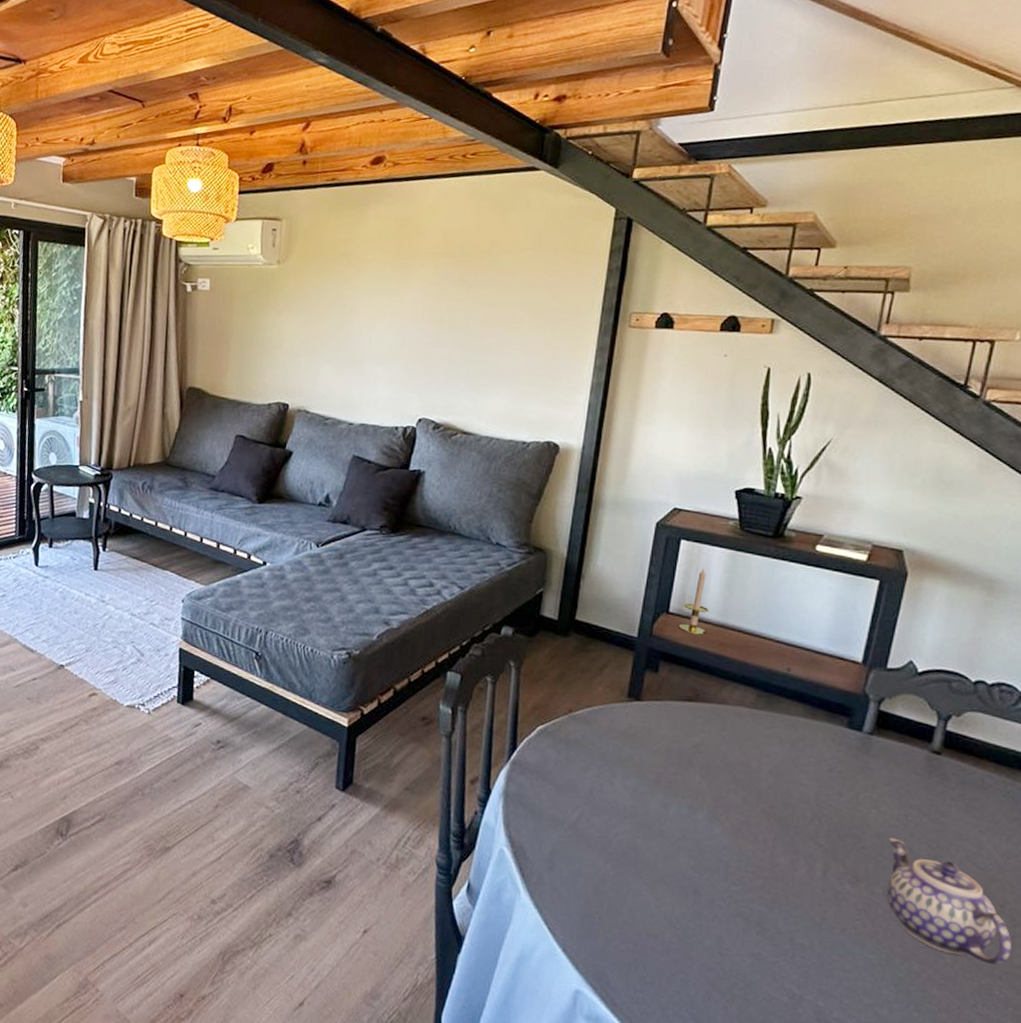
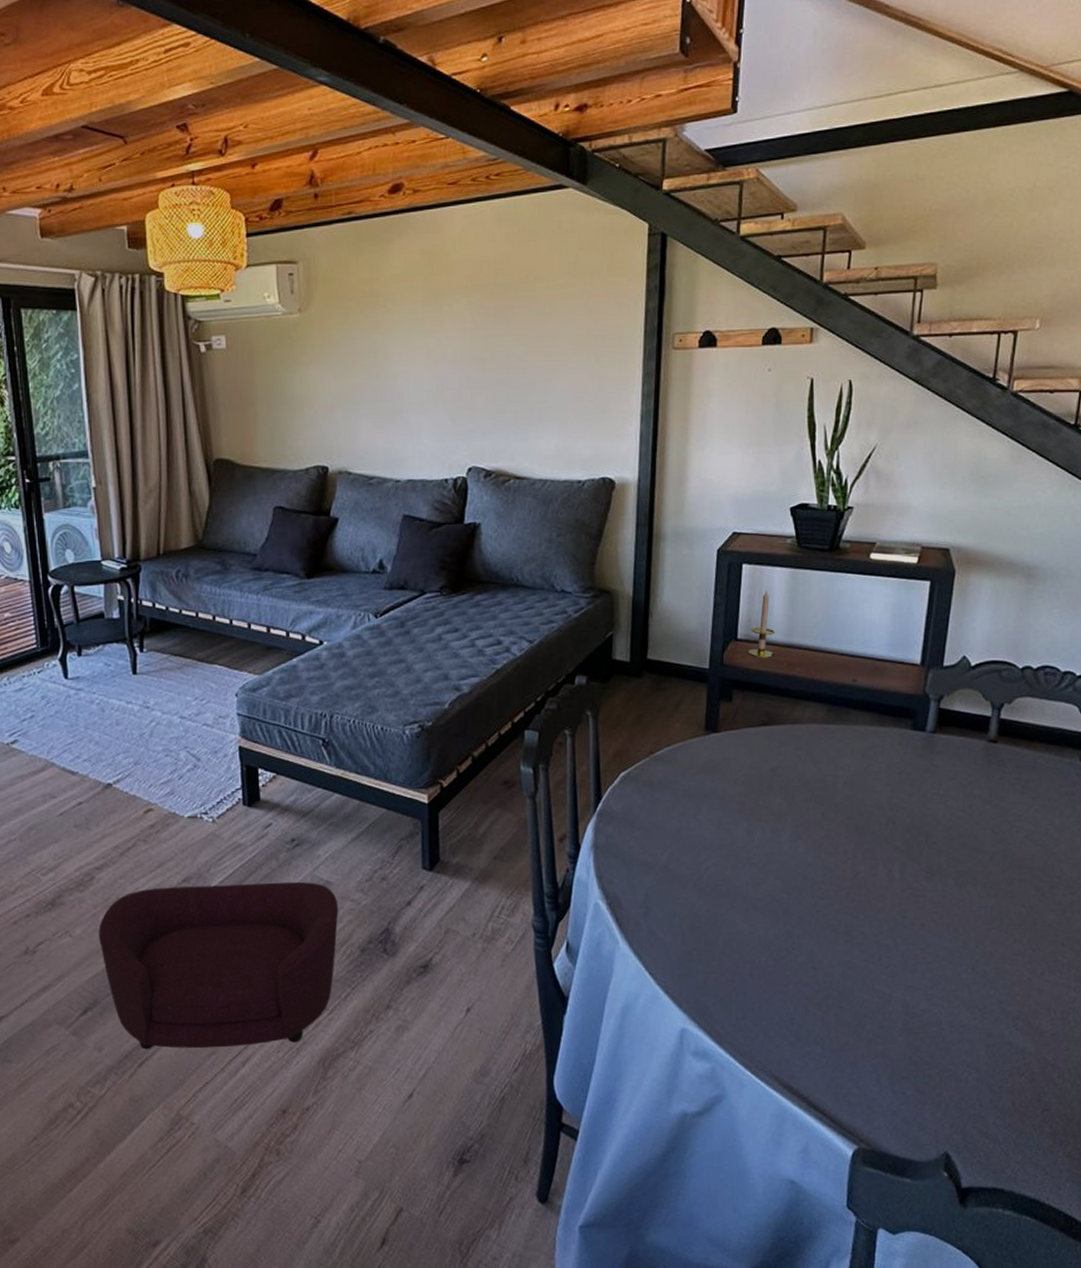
dog bed: none [36,765,254,932] -> present [99,881,339,1050]
teapot: present [886,837,1012,965] -> none [956,829,1070,933]

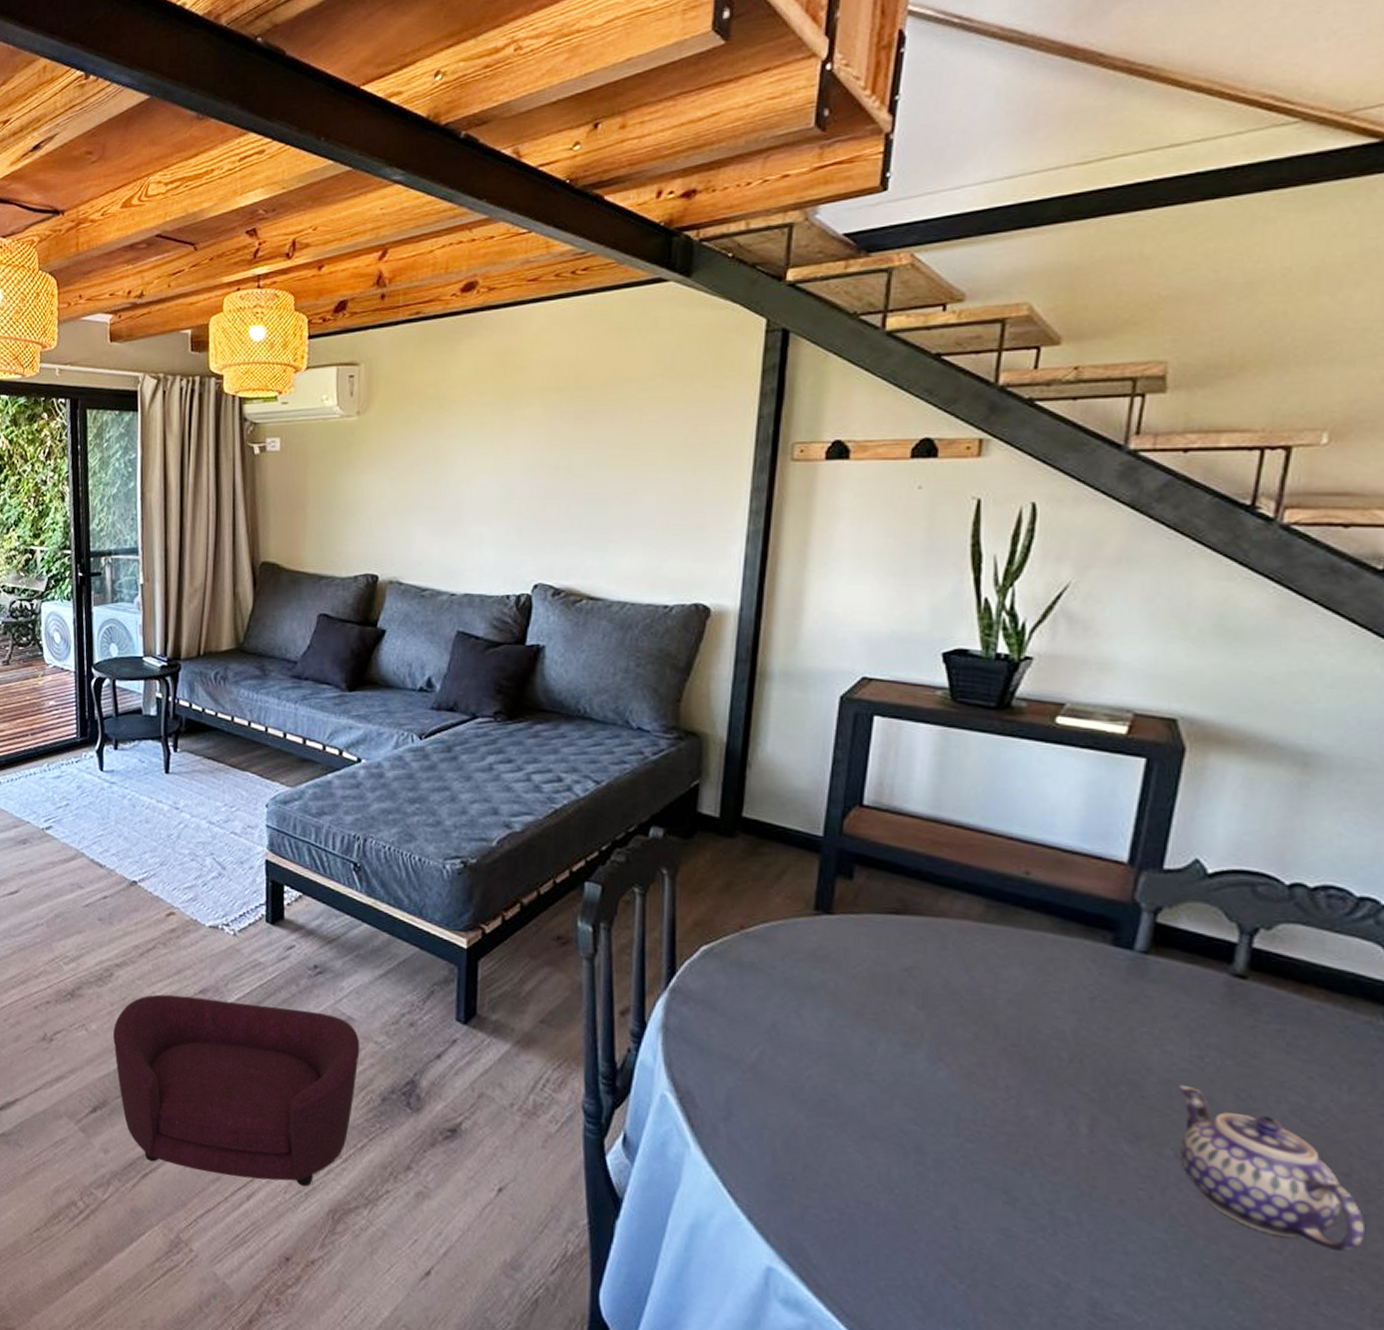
candle: present [747,590,775,658] -> none [876,750,915,833]
teapot: none [956,829,1070,933] -> present [1178,1084,1364,1252]

